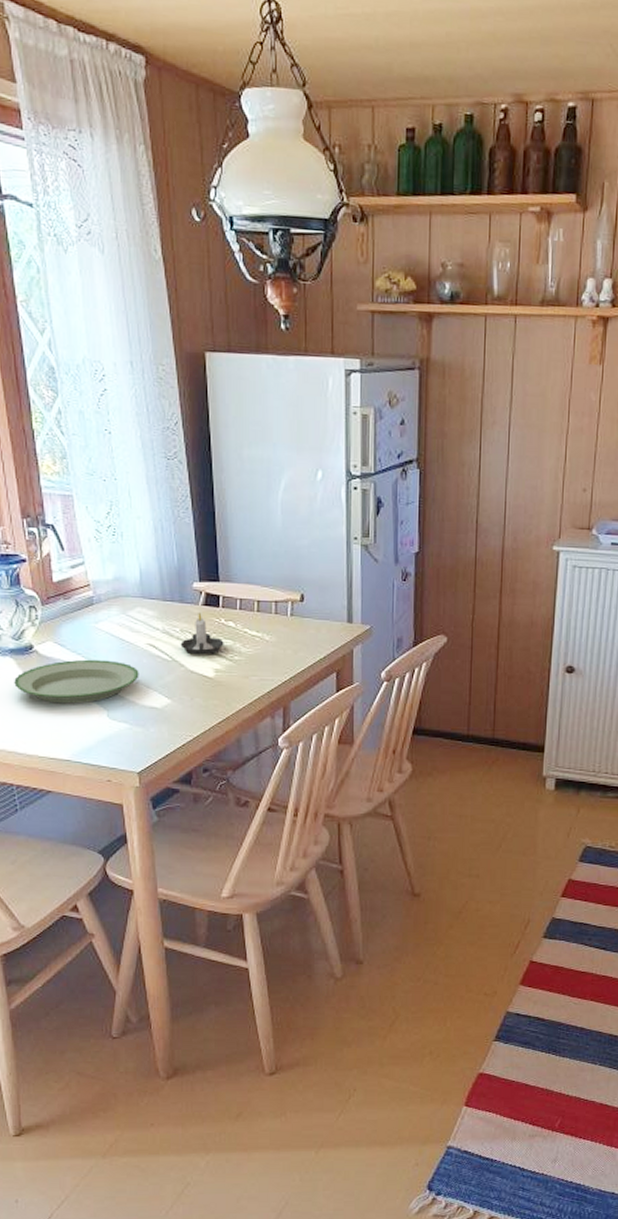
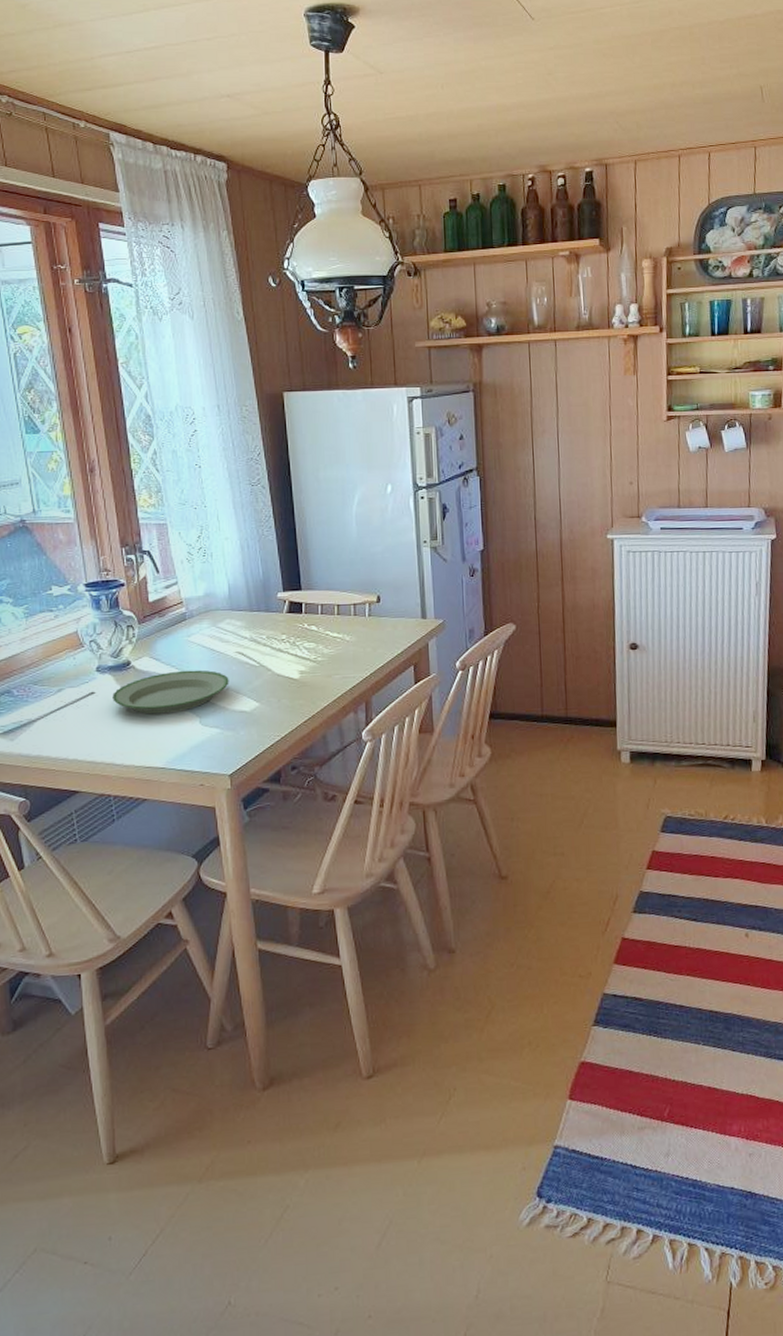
candle: present [180,612,224,655] -> none [267,619,308,659]

